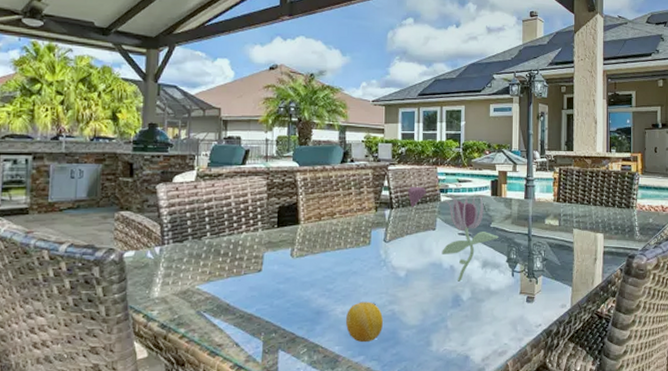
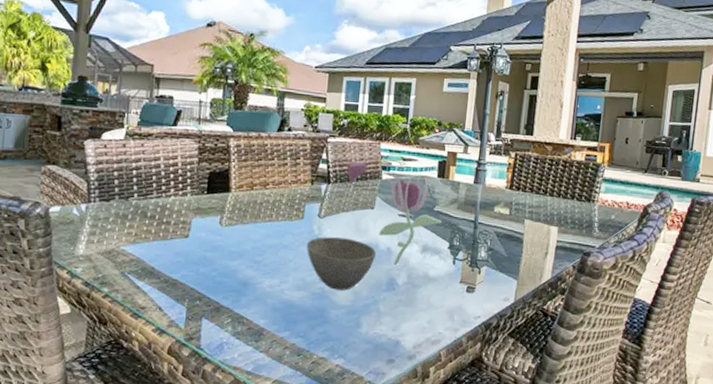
fruit: present [345,301,383,342] -> none [272,277,312,318]
bowl: none [374,260,440,311] -> present [306,237,376,290]

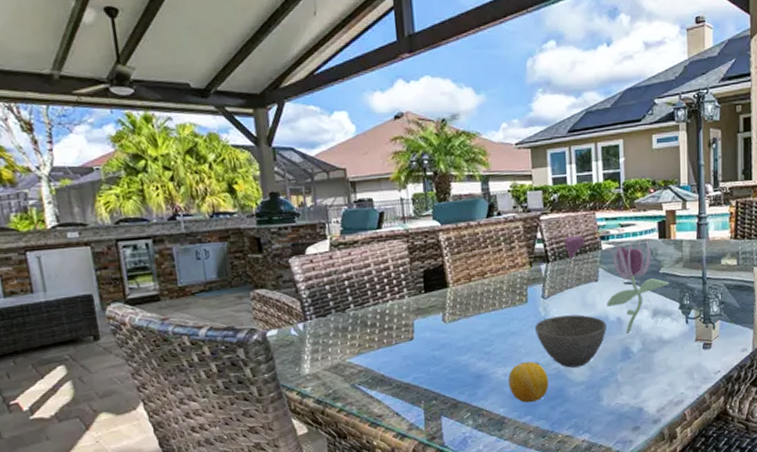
fruit: none [272,277,312,318] -> present [508,361,548,403]

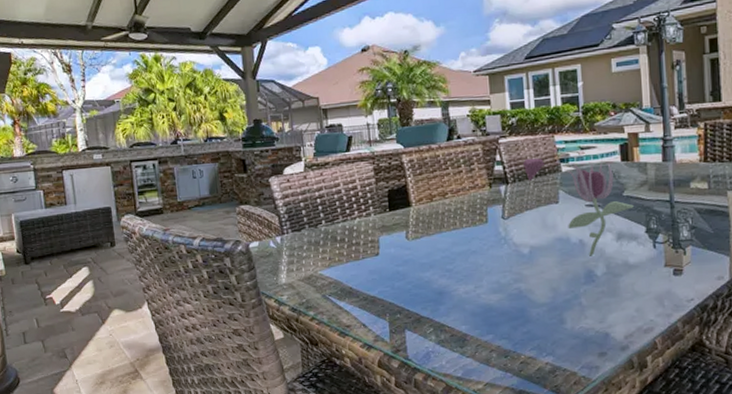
fruit: present [508,361,548,403] -> none [469,280,510,321]
bowl: present [534,314,606,368] -> none [494,236,568,289]

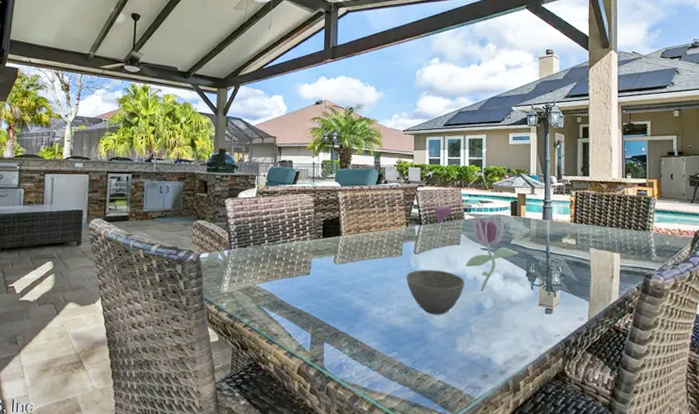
bowl: none [494,236,568,289] -> present [405,270,464,315]

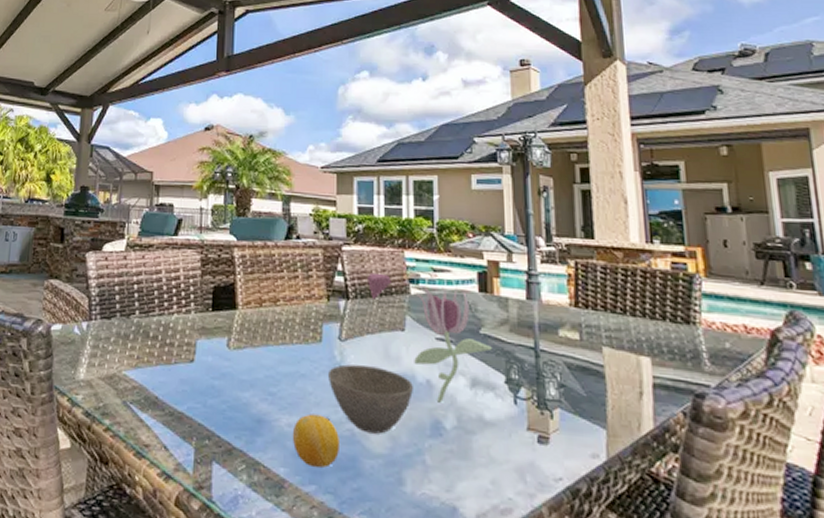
fruit: none [380,305,413,340] -> present [292,414,339,468]

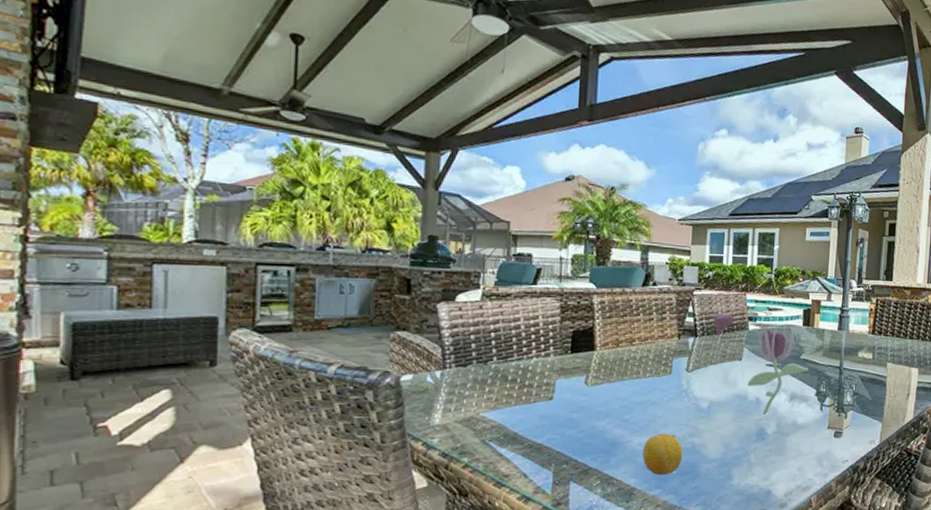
bowl: present [327,364,413,434] -> none [675,391,745,444]

